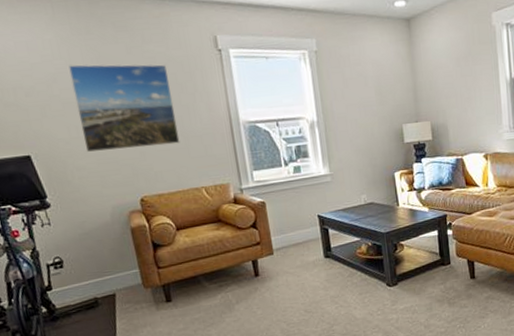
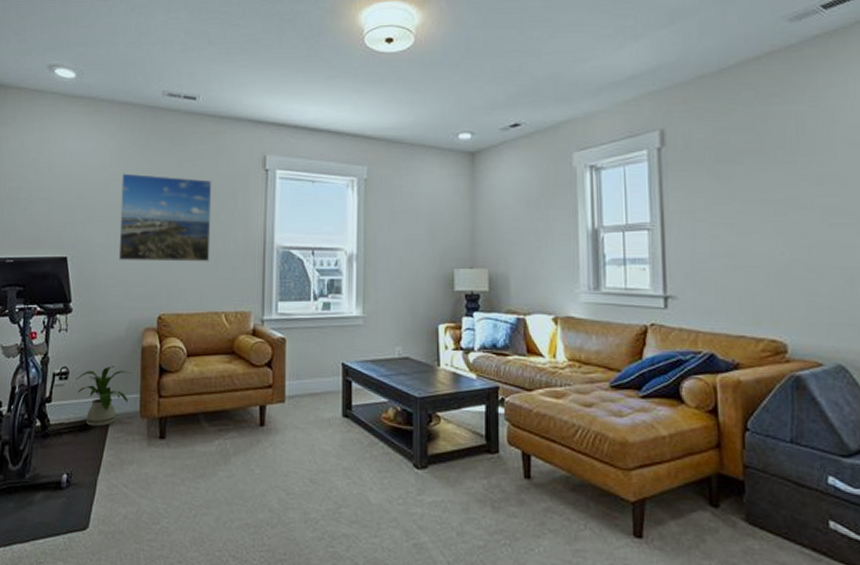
house plant: none [71,249,130,304] -> present [75,366,133,427]

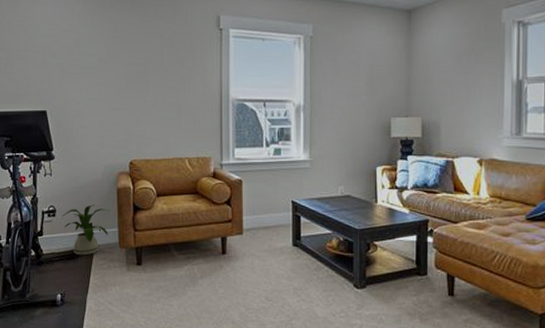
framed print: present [118,173,212,262] -> none [90,34,173,114]

